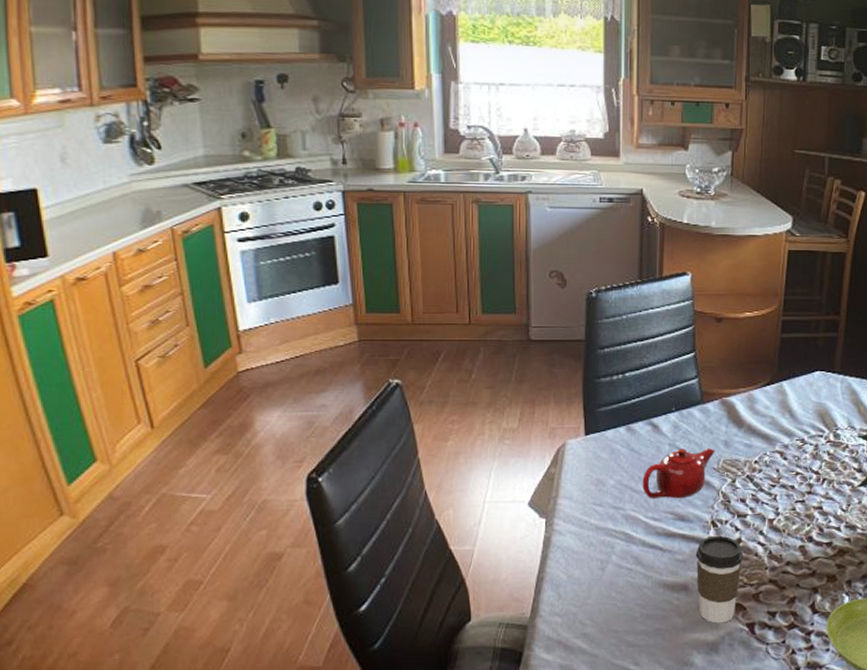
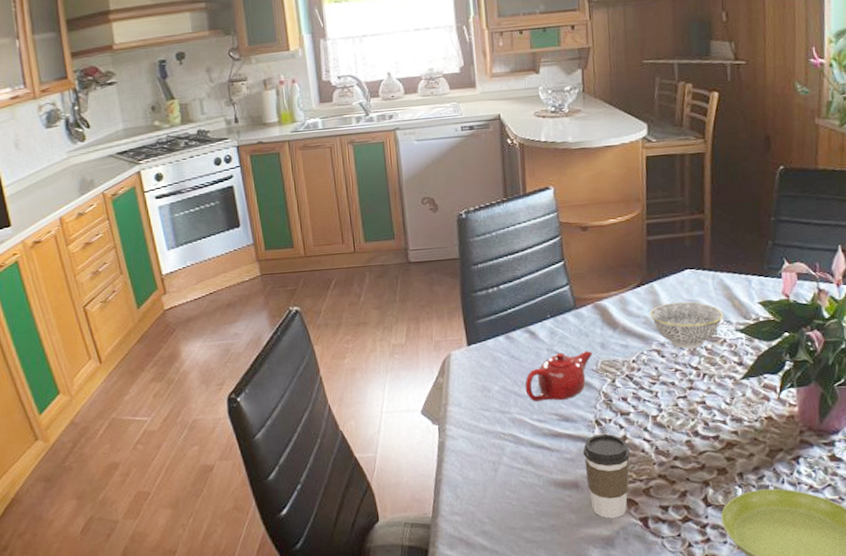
bowl: none [776,403,849,452] -> present [649,301,724,349]

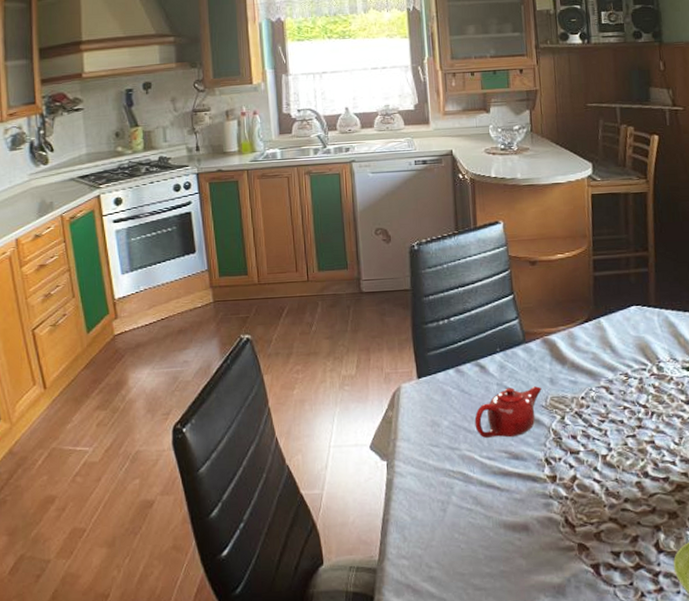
coffee cup: present [582,433,631,519] -> none [532,473,581,565]
bowl: present [649,301,724,349] -> none [597,338,670,386]

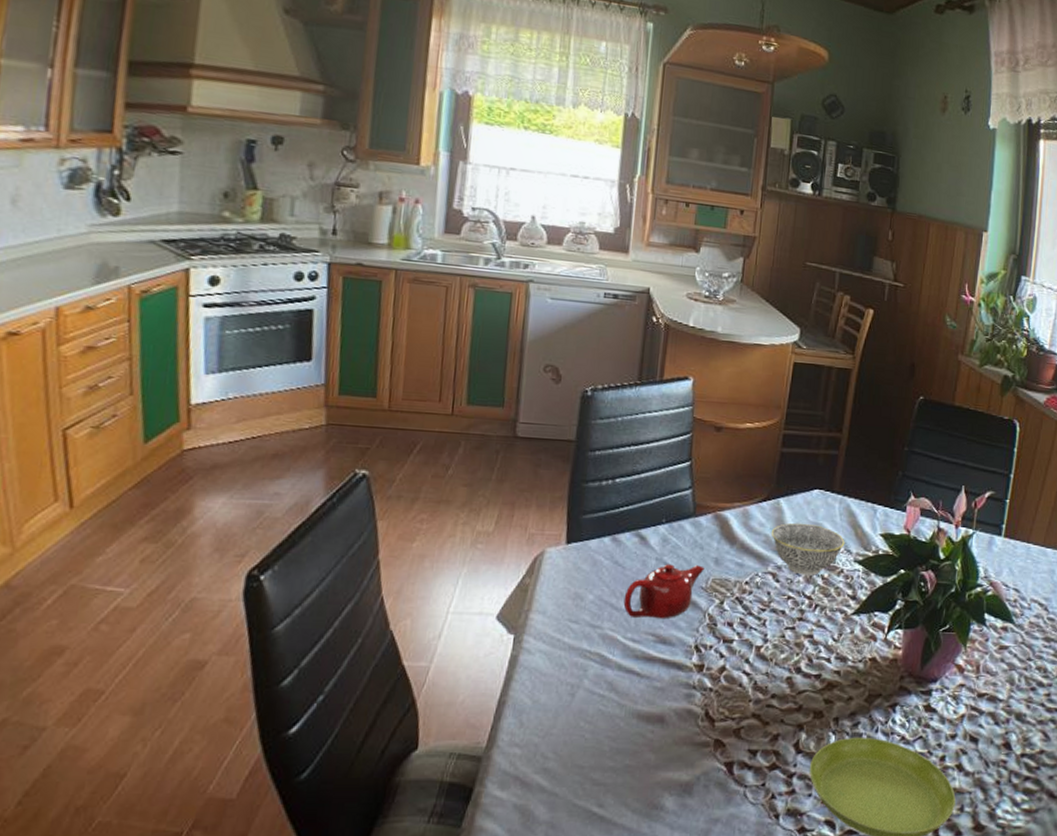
bowl: none [597,338,670,386] -> present [771,522,845,575]

